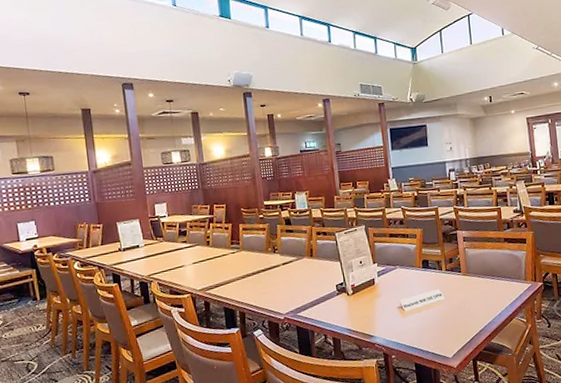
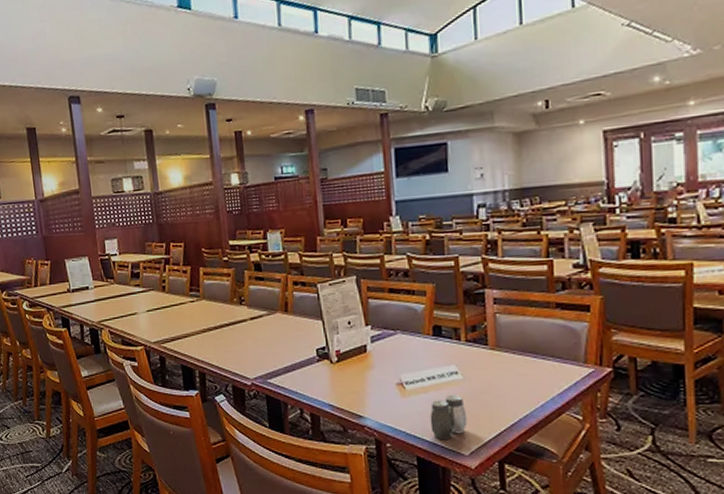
salt and pepper shaker: none [423,312,450,348] -> present [430,395,468,440]

